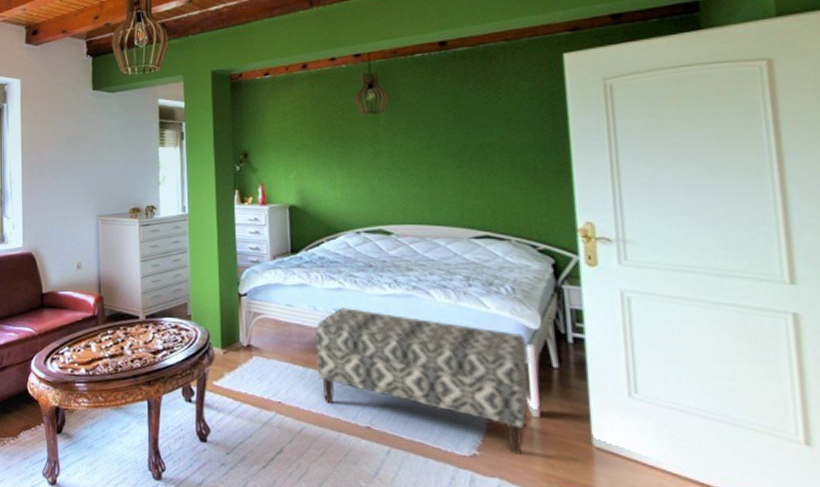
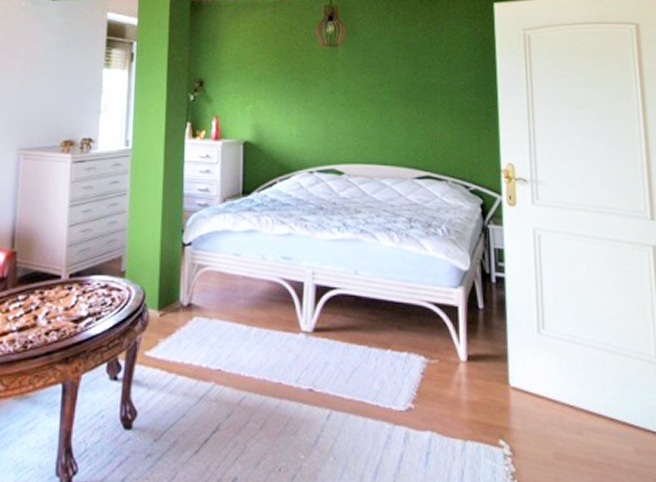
bench: present [315,308,531,455] -> none [261,255,460,403]

